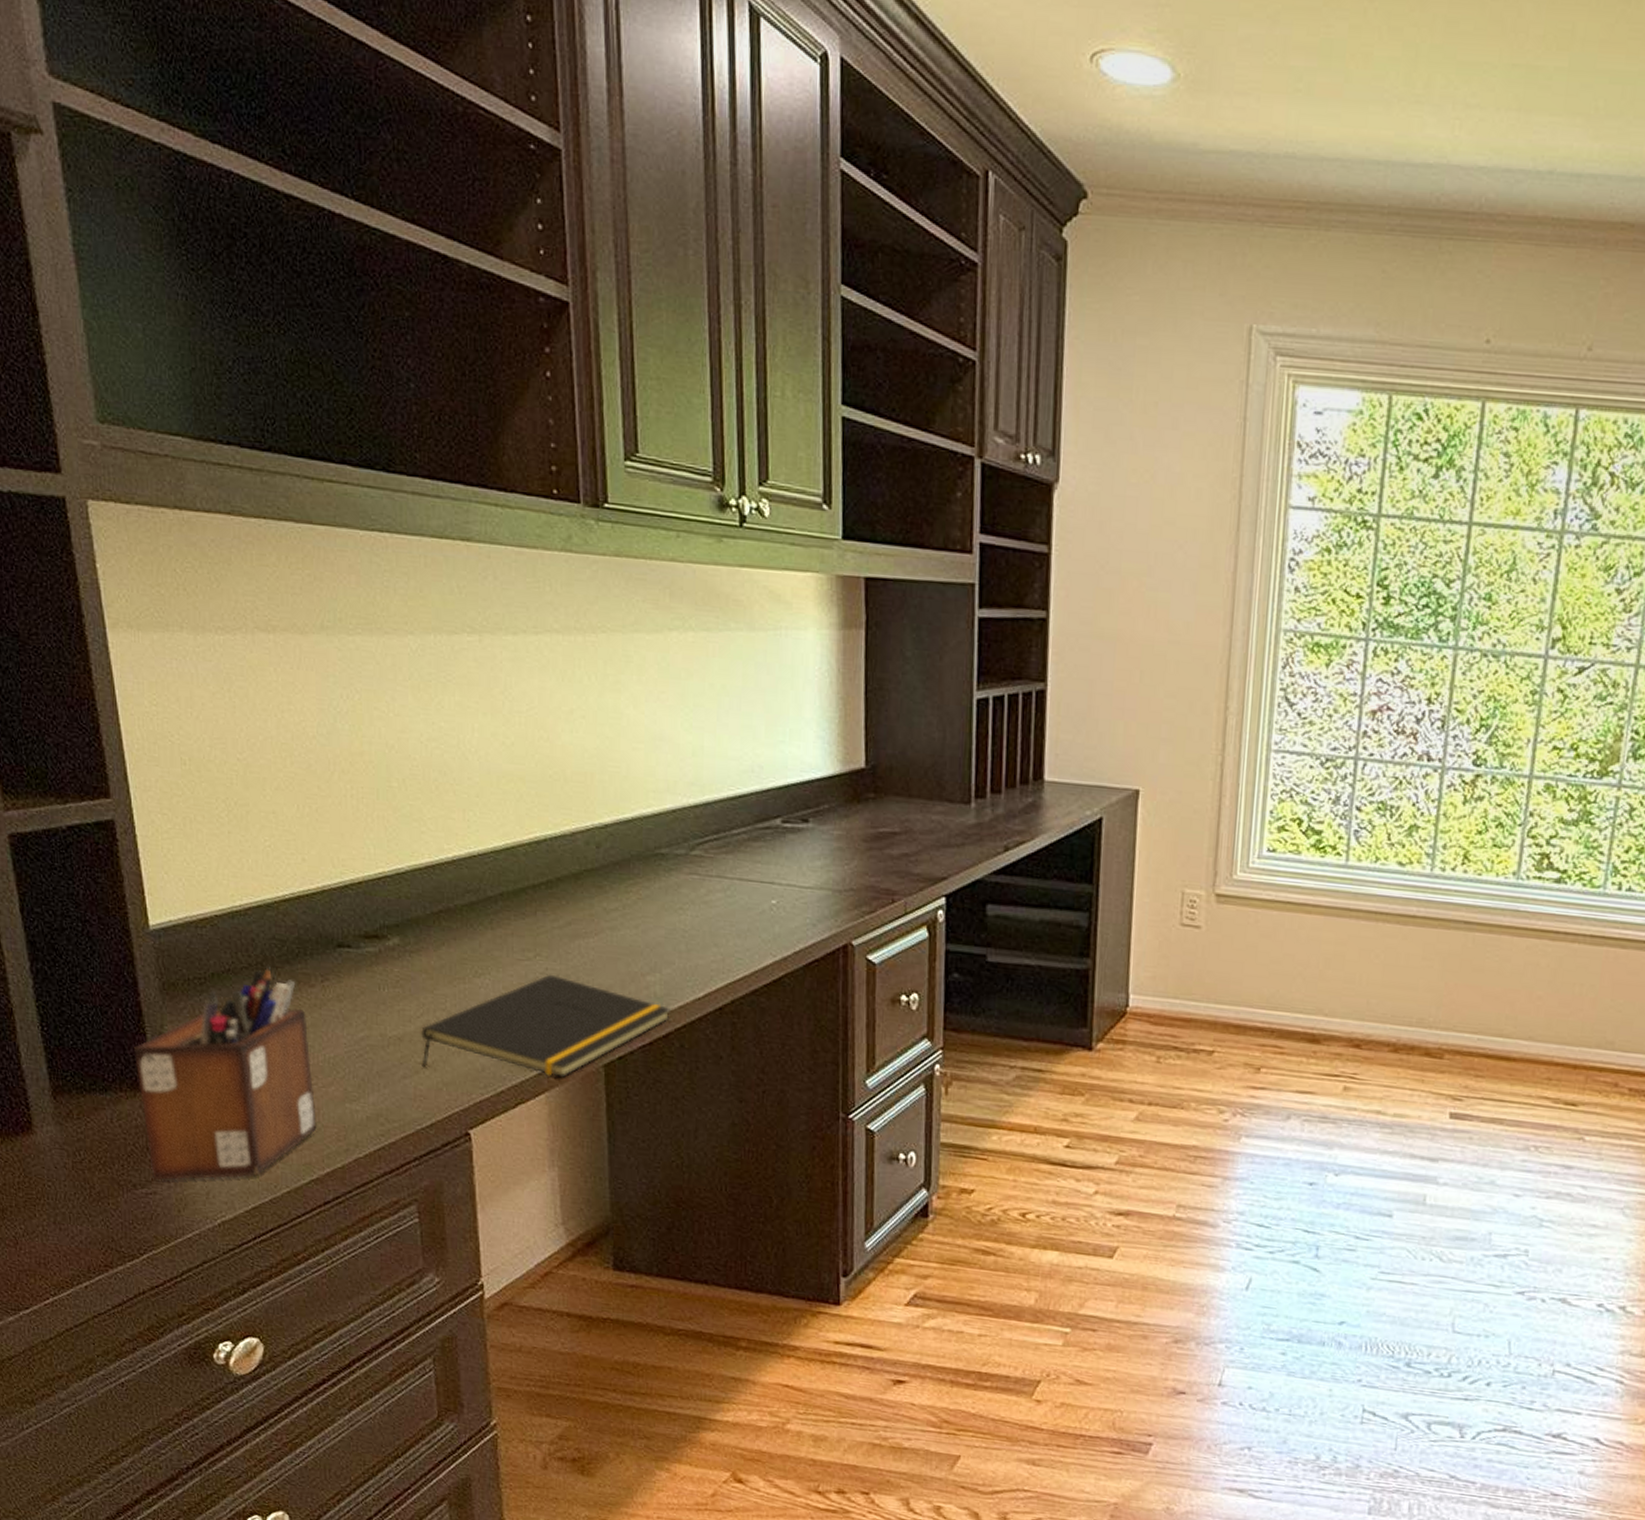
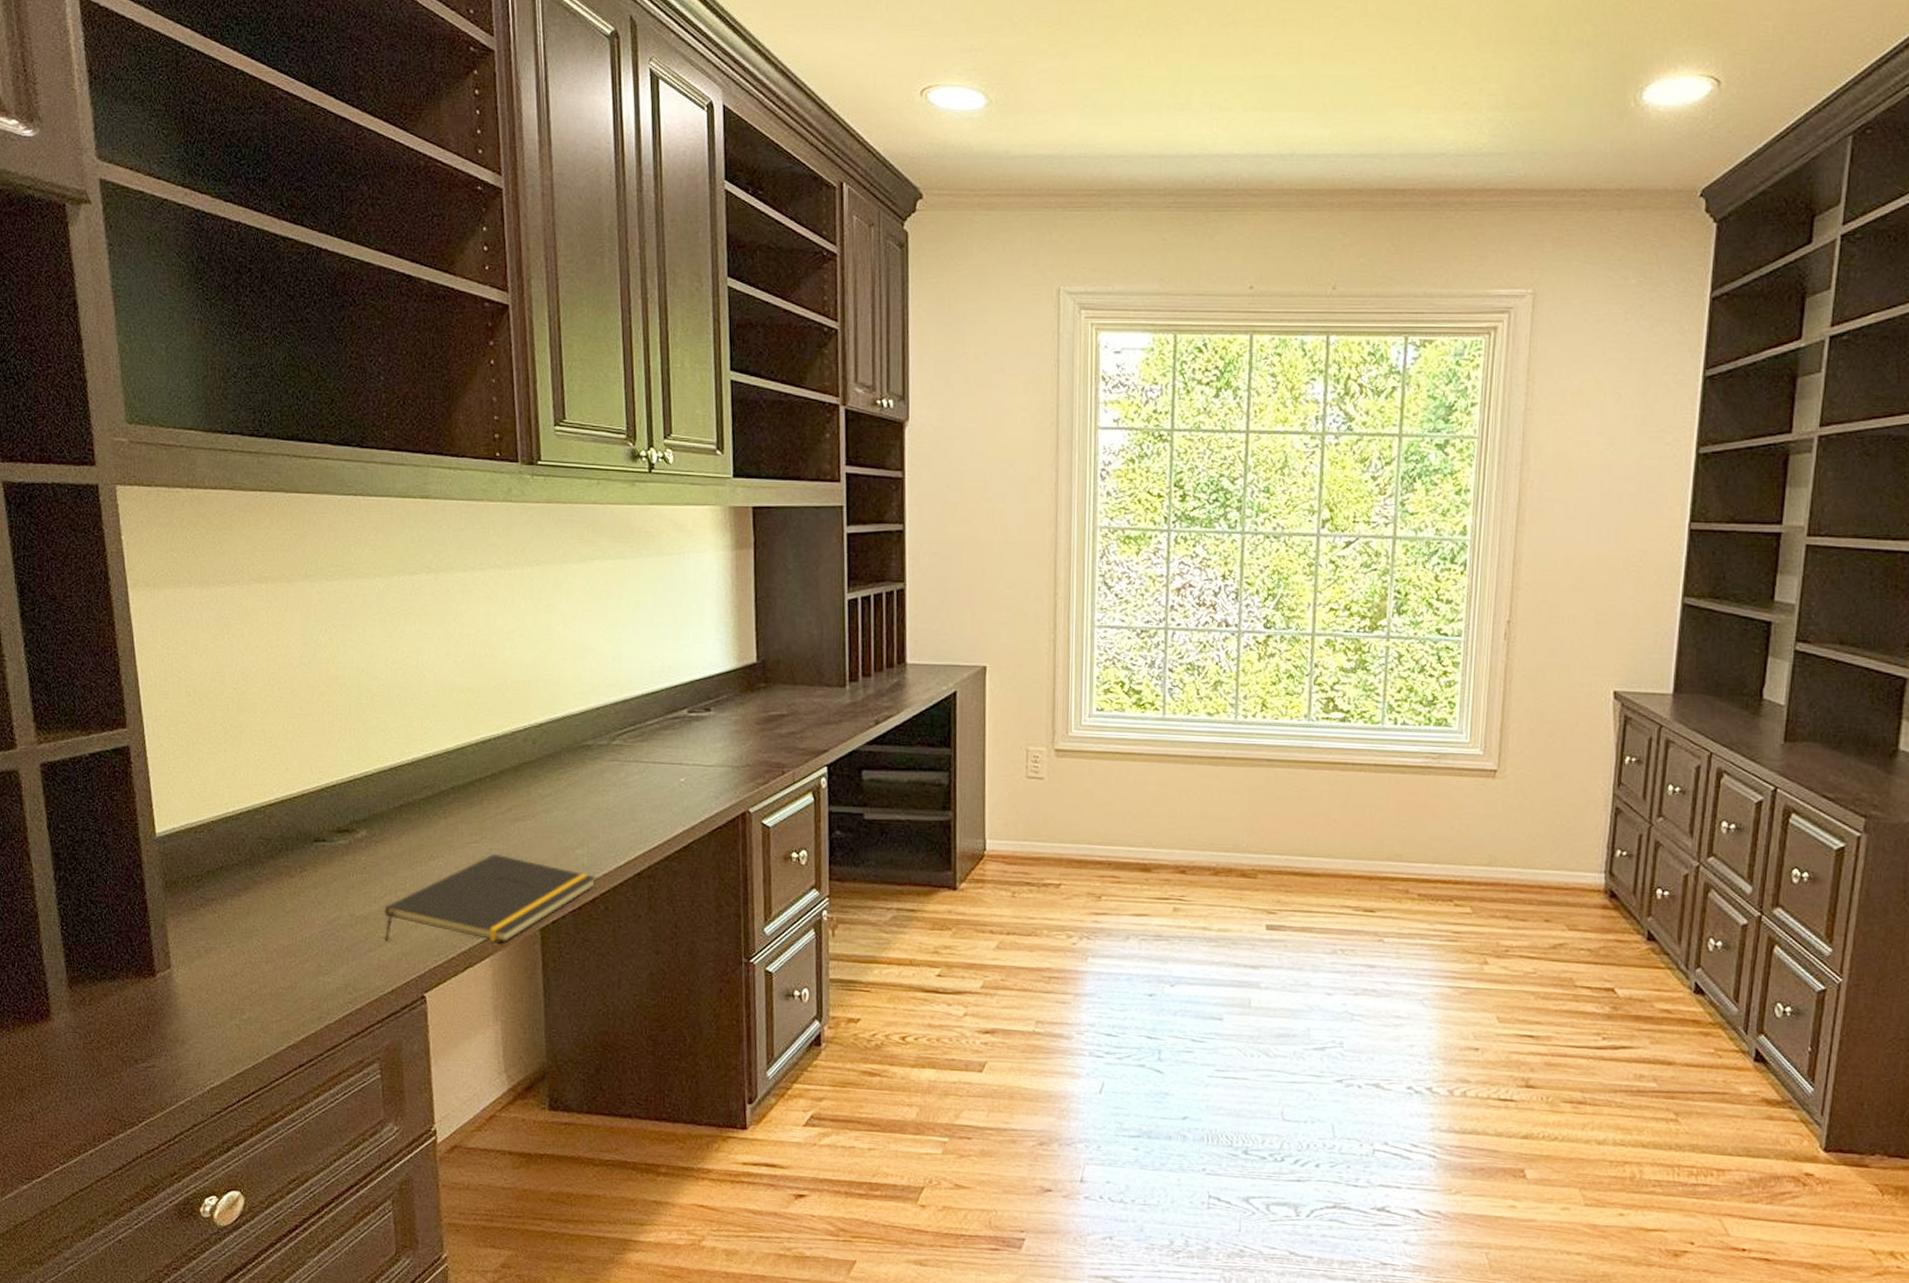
desk organizer: present [134,964,317,1180] -> none [140,860,294,1055]

